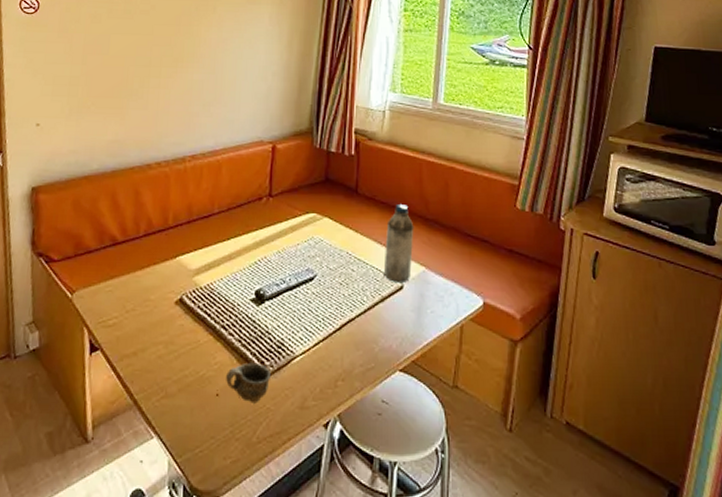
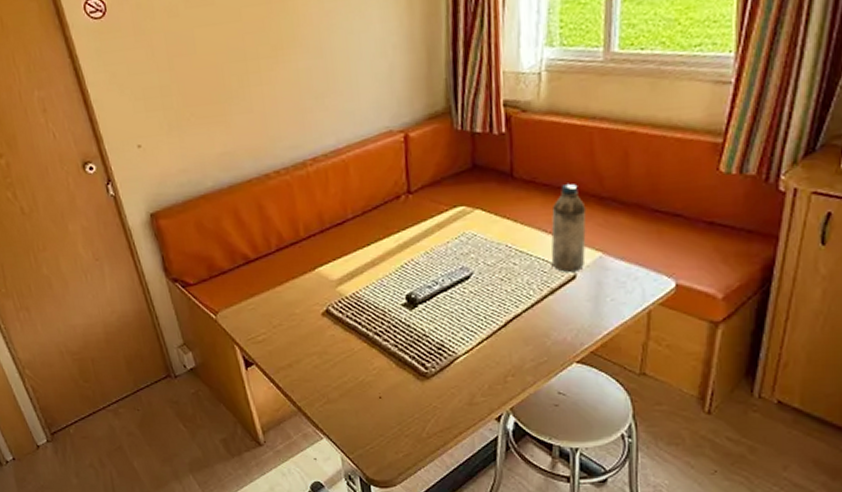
cup: present [226,362,270,404] -> none [386,365,434,403]

